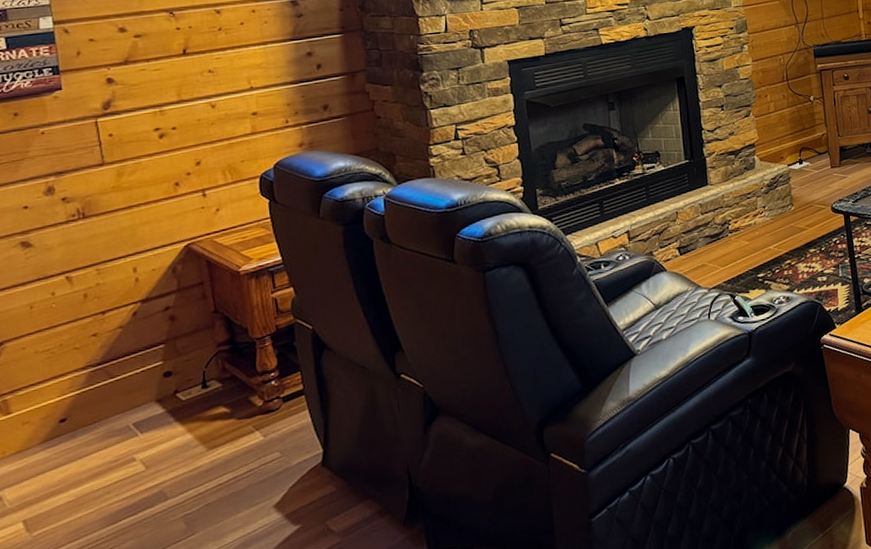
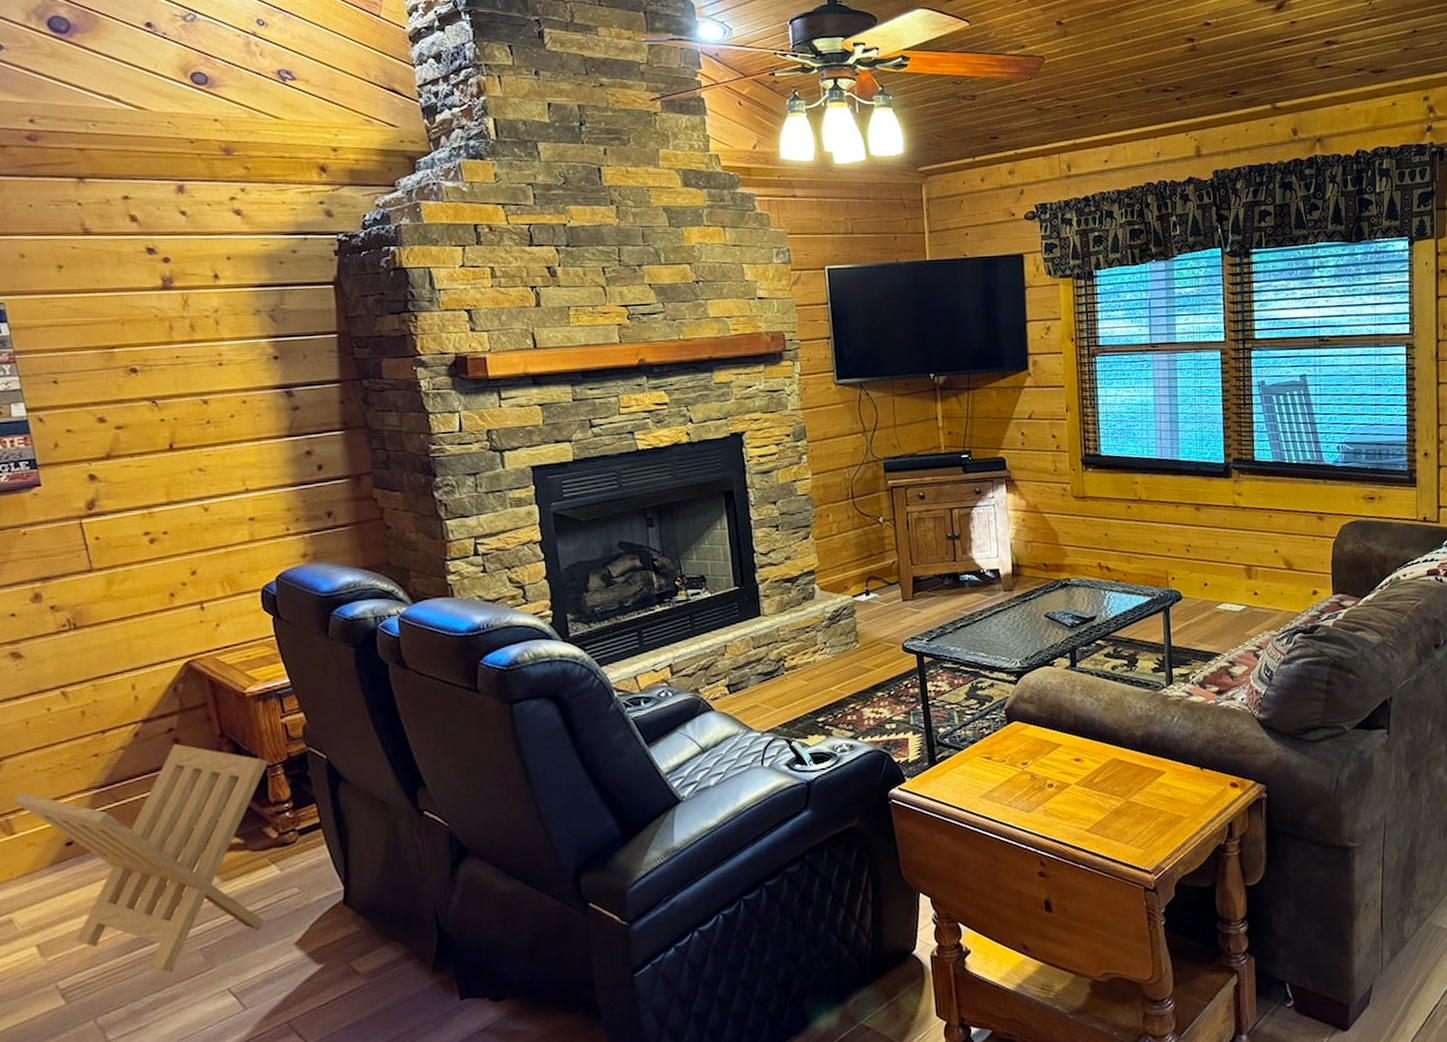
magazine rack: none [11,320,258,540] -> present [13,743,268,971]

